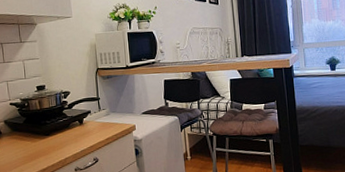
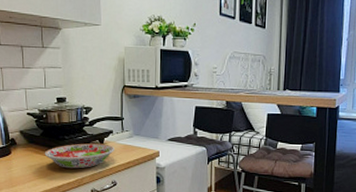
bowl: none [28,124,93,151] -> present [44,143,114,169]

